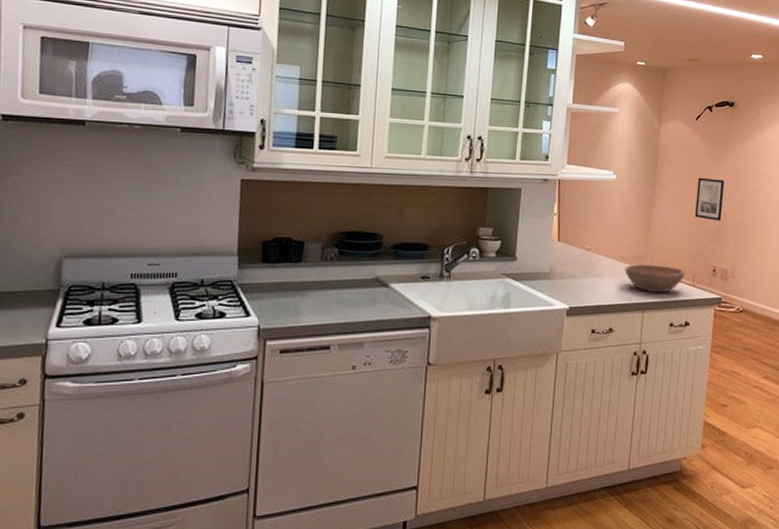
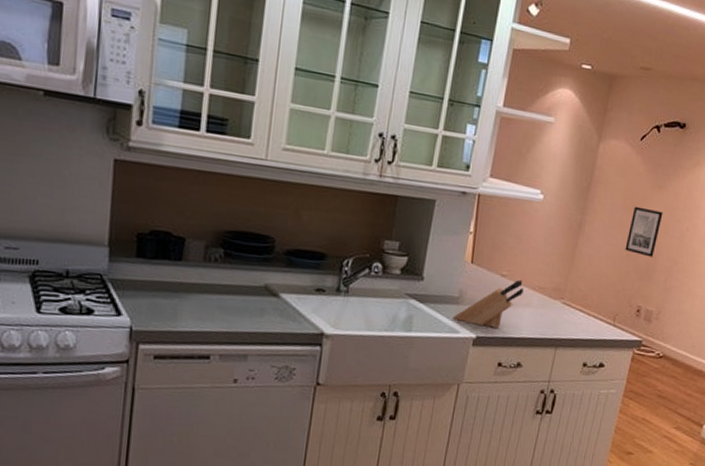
knife block: none [547,252,608,298] -> present [453,279,524,328]
bowl: present [625,264,685,293] -> none [541,296,606,330]

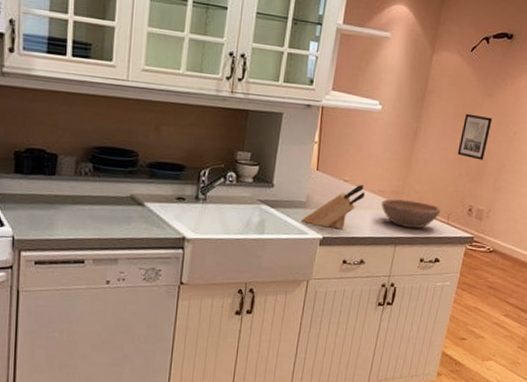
bowl: none [541,296,606,330] -> present [381,198,441,229]

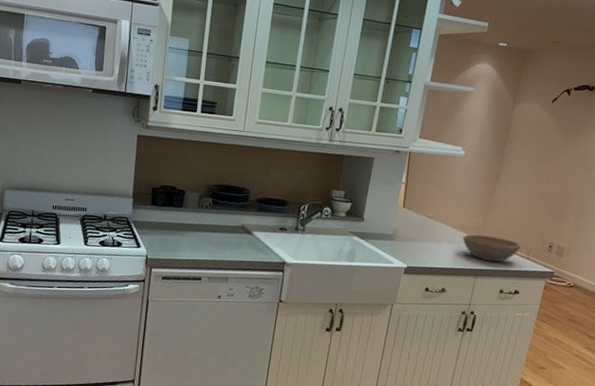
knife block: present [301,184,365,229] -> none [388,220,448,260]
wall art: present [457,113,493,161] -> none [538,158,574,201]

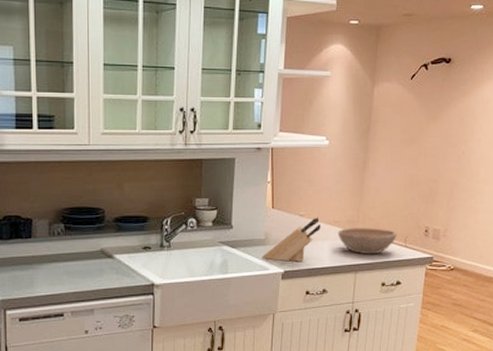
knife block: none [388,220,448,260] -> present [262,217,321,262]

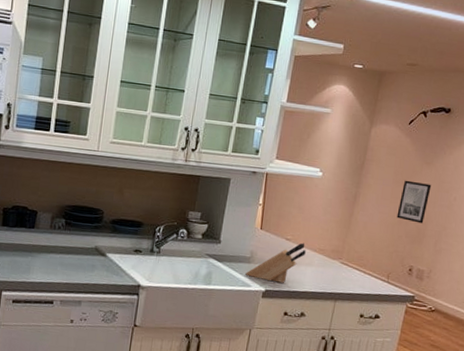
bowl: present [337,228,397,255] -> none [321,257,381,286]
wall art: none [408,138,439,182] -> present [396,180,432,224]

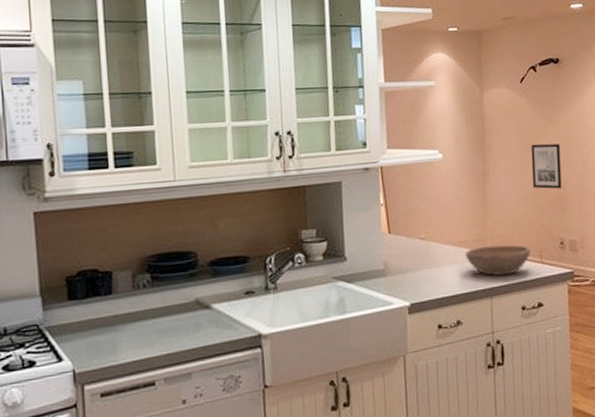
knife block: present [245,243,306,283] -> none [383,238,446,293]
bowl: none [321,257,381,286] -> present [465,245,531,276]

